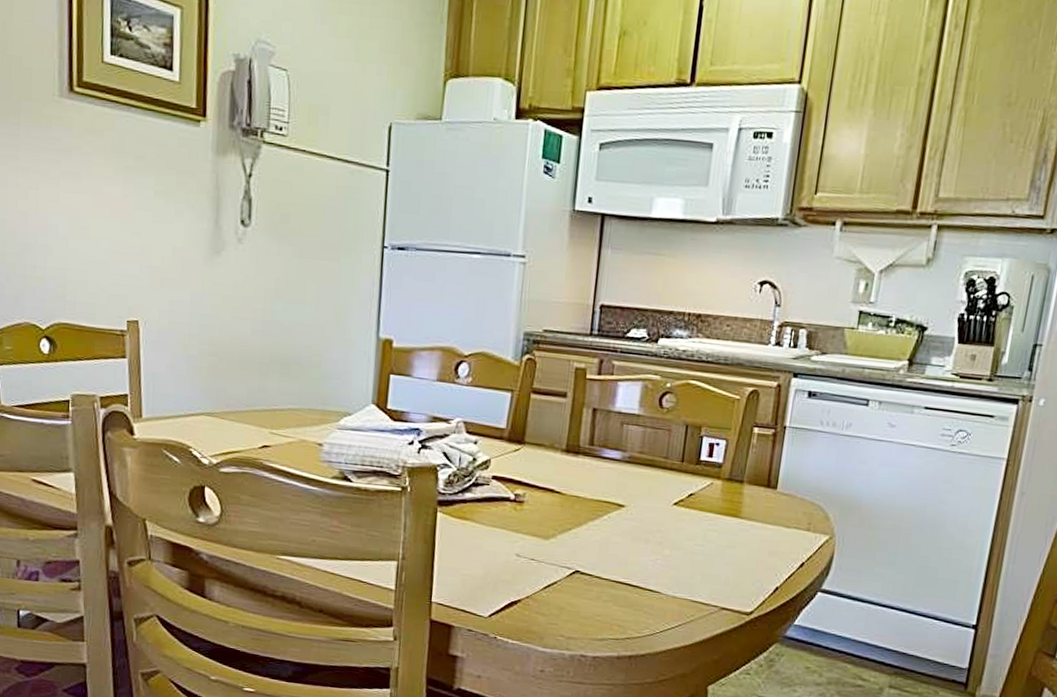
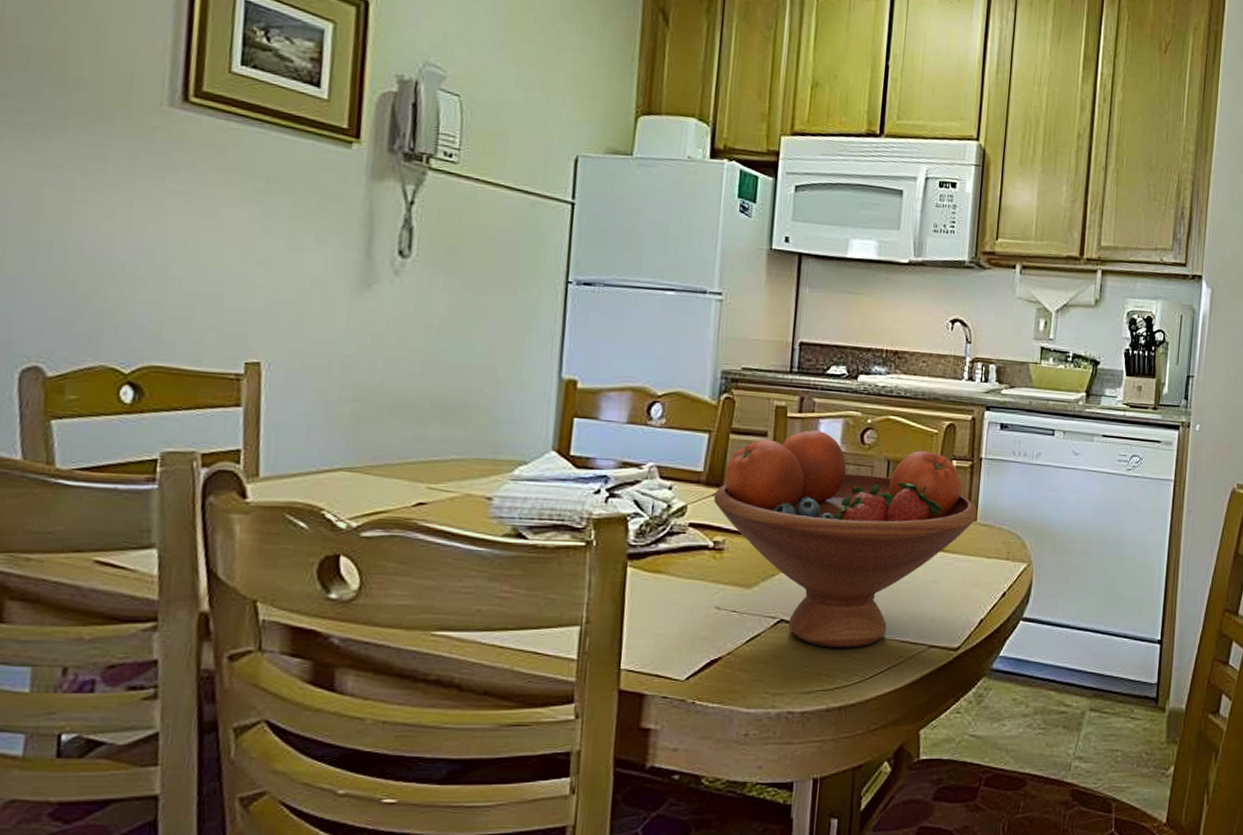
fruit bowl: none [515,392,779,603] -> present [713,430,978,648]

